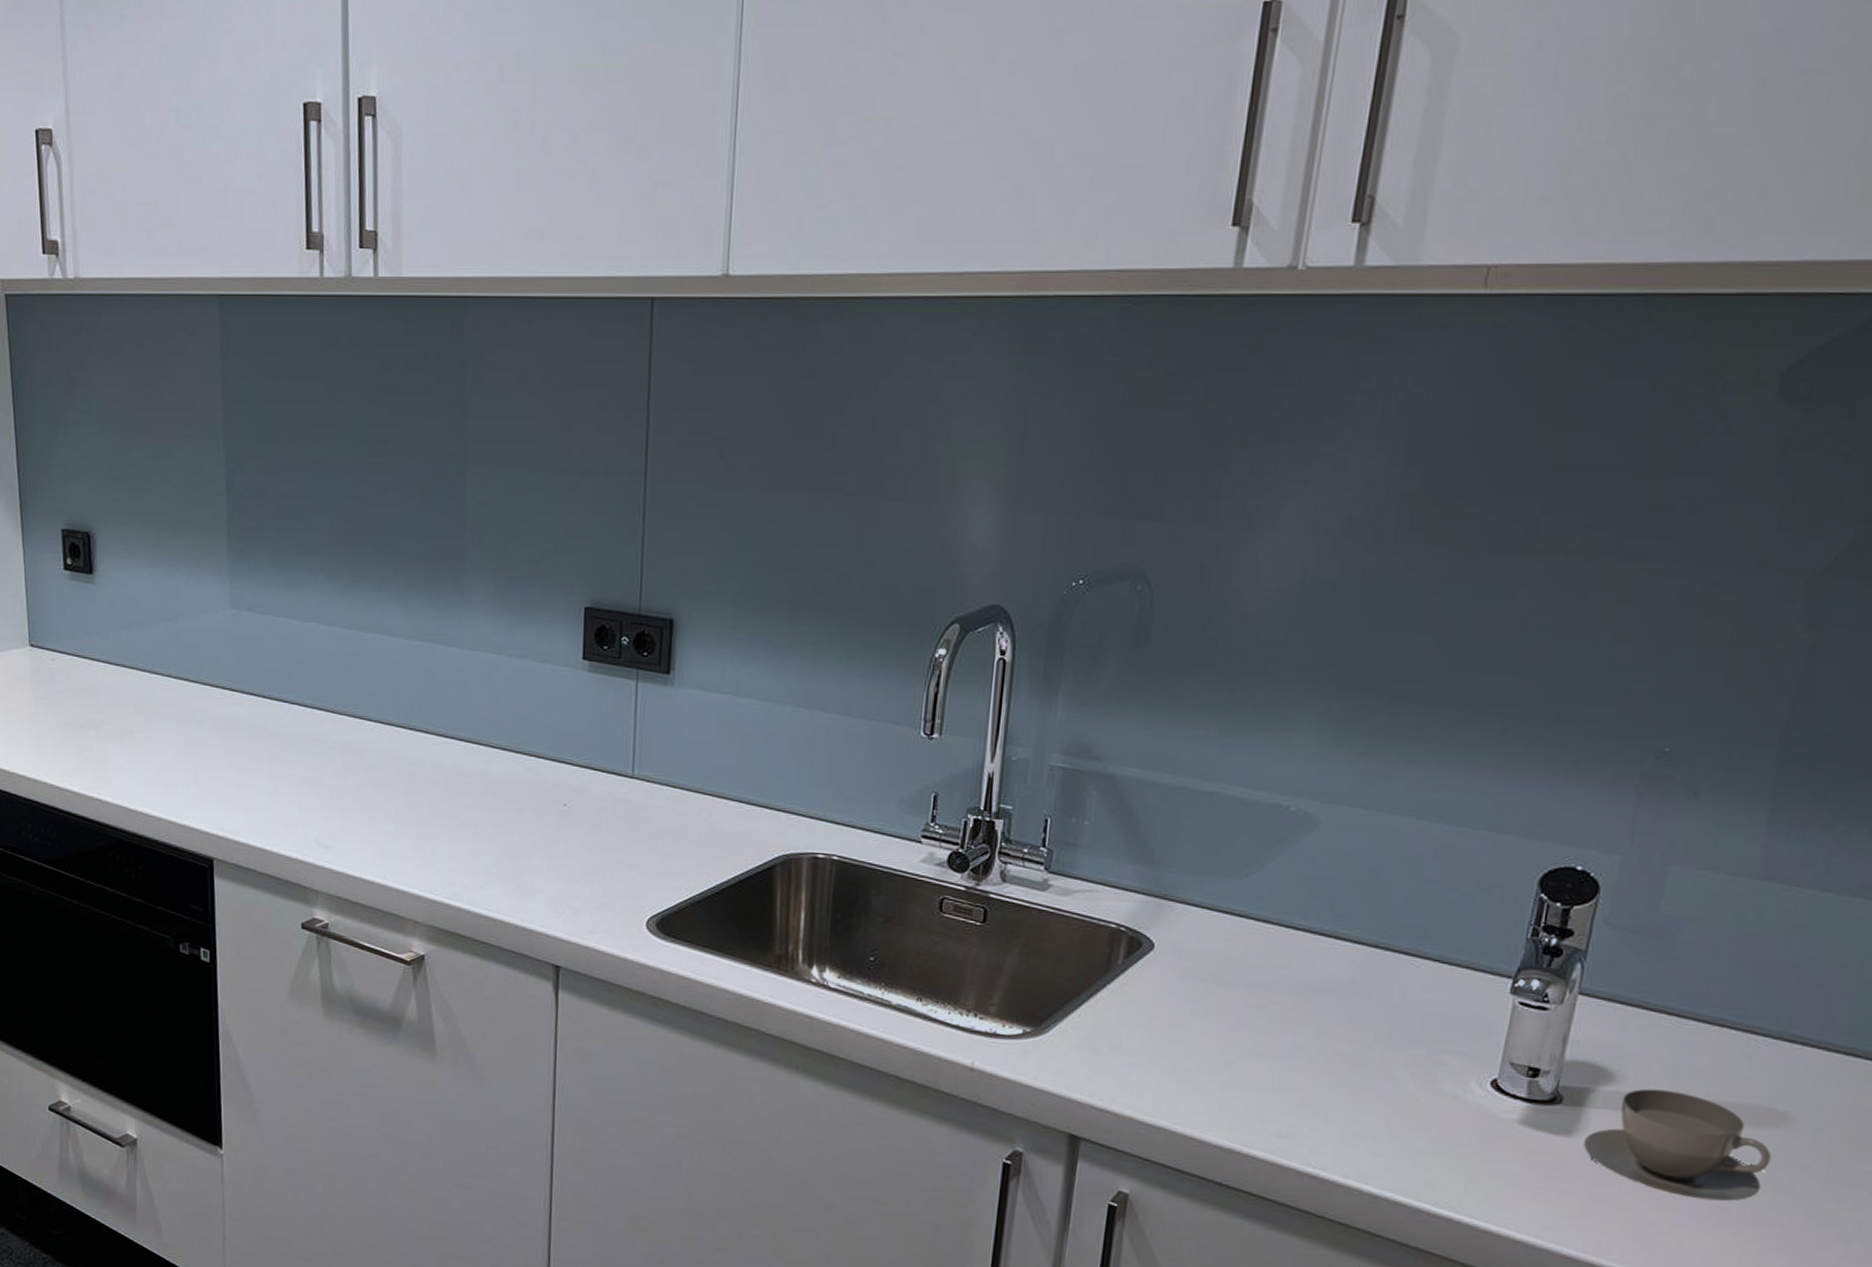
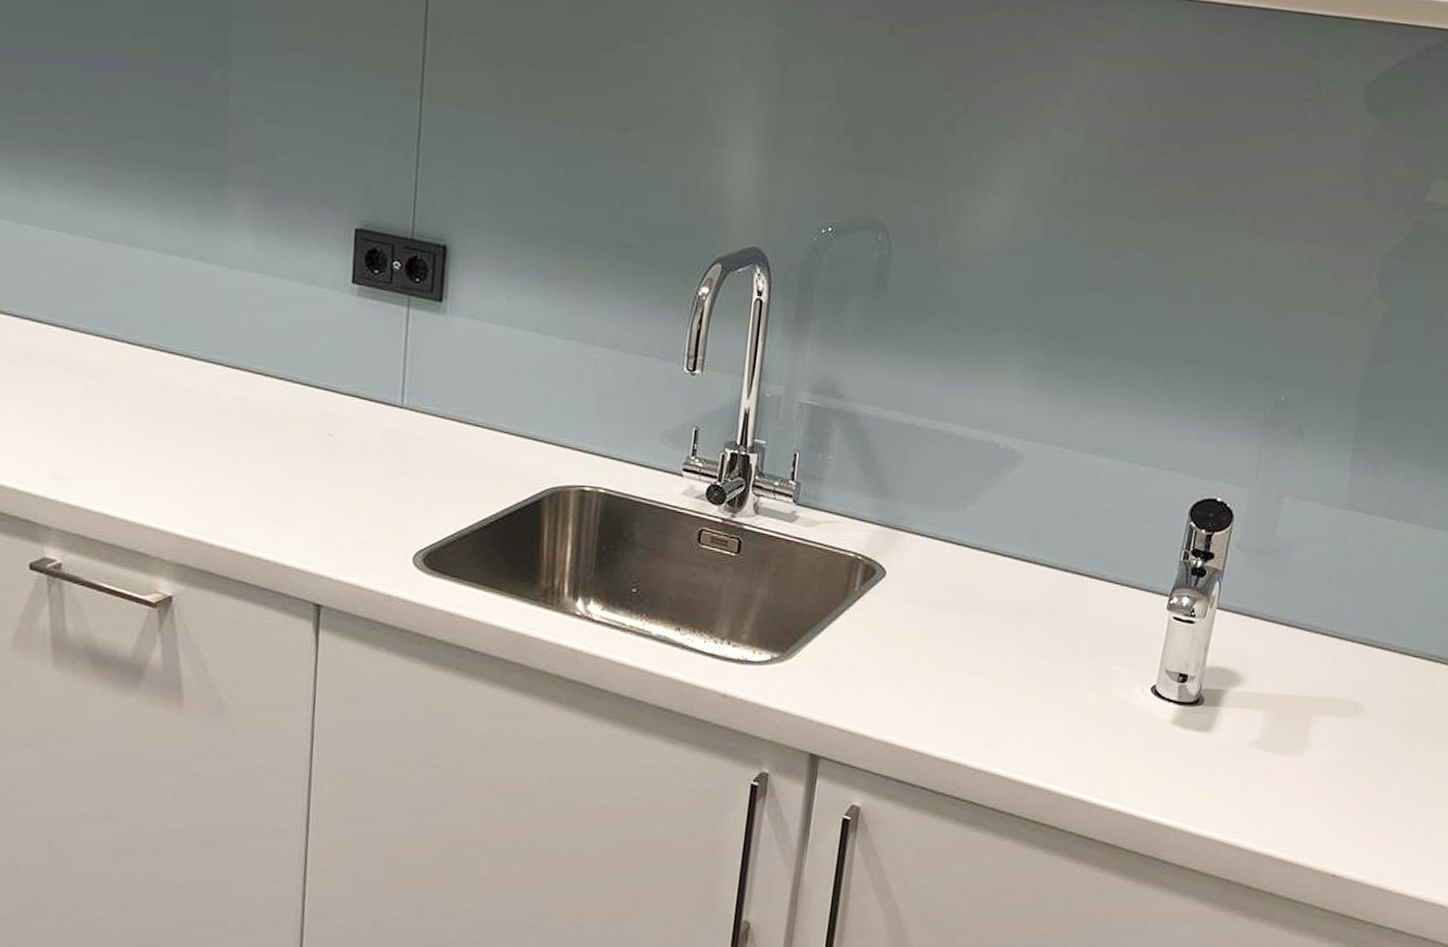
teacup: present [1582,1088,1772,1202] -> none [1218,688,1350,782]

